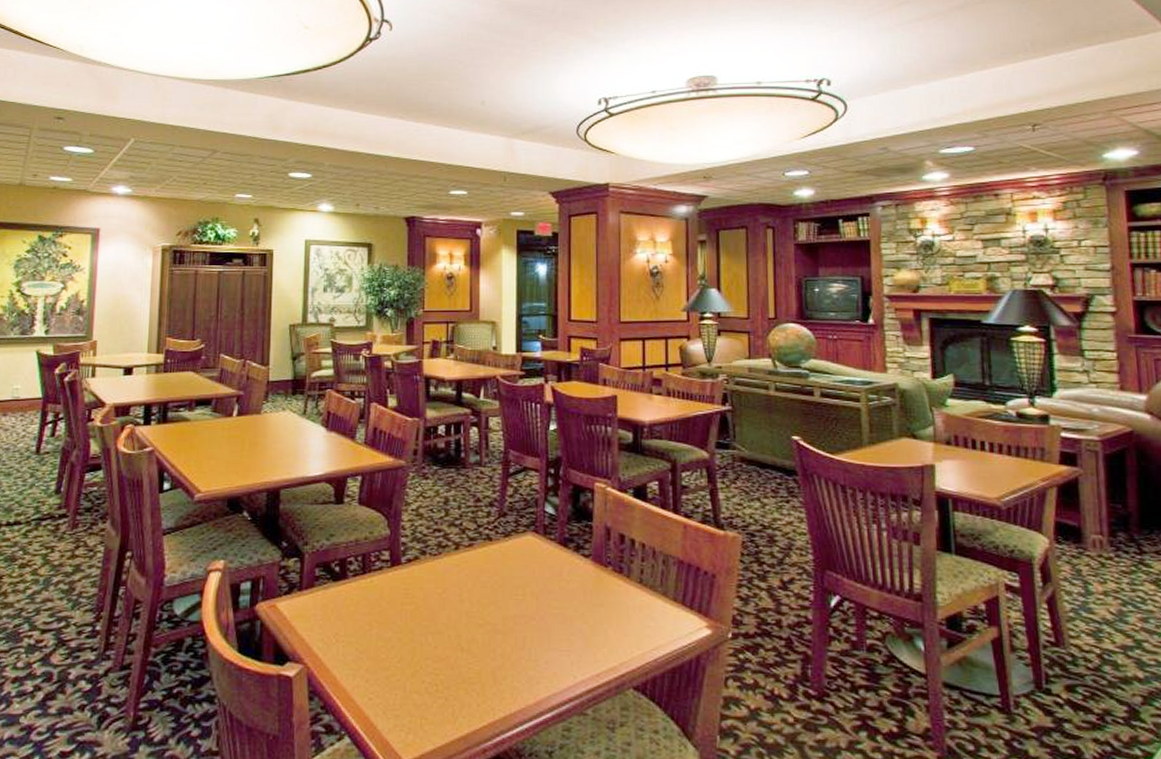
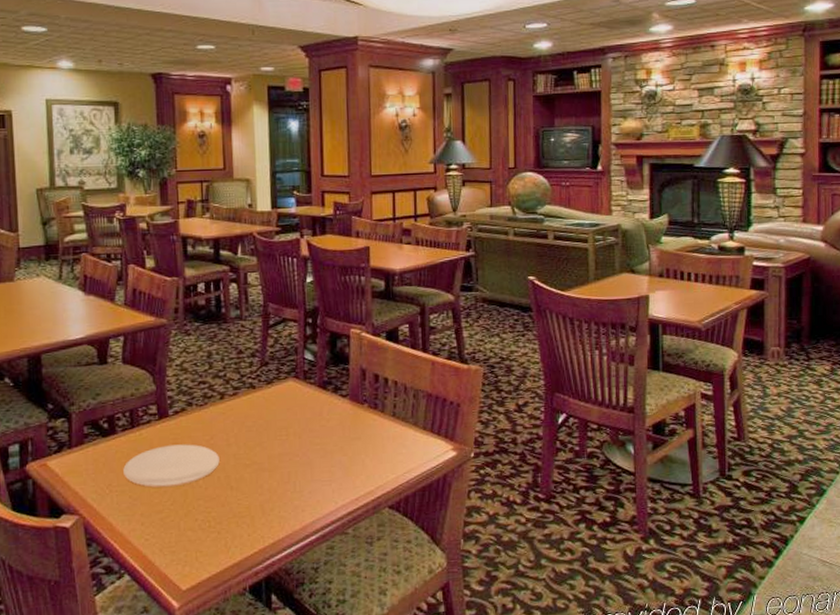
plate: none [351,596,451,643] -> present [123,444,220,489]

